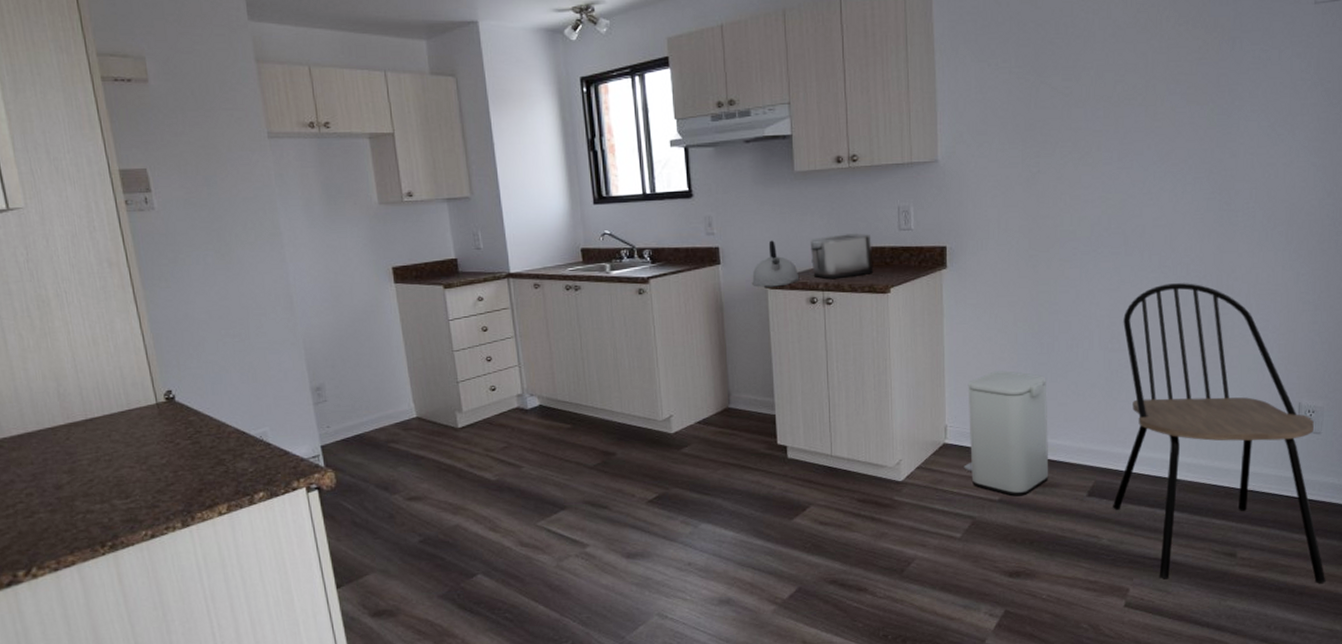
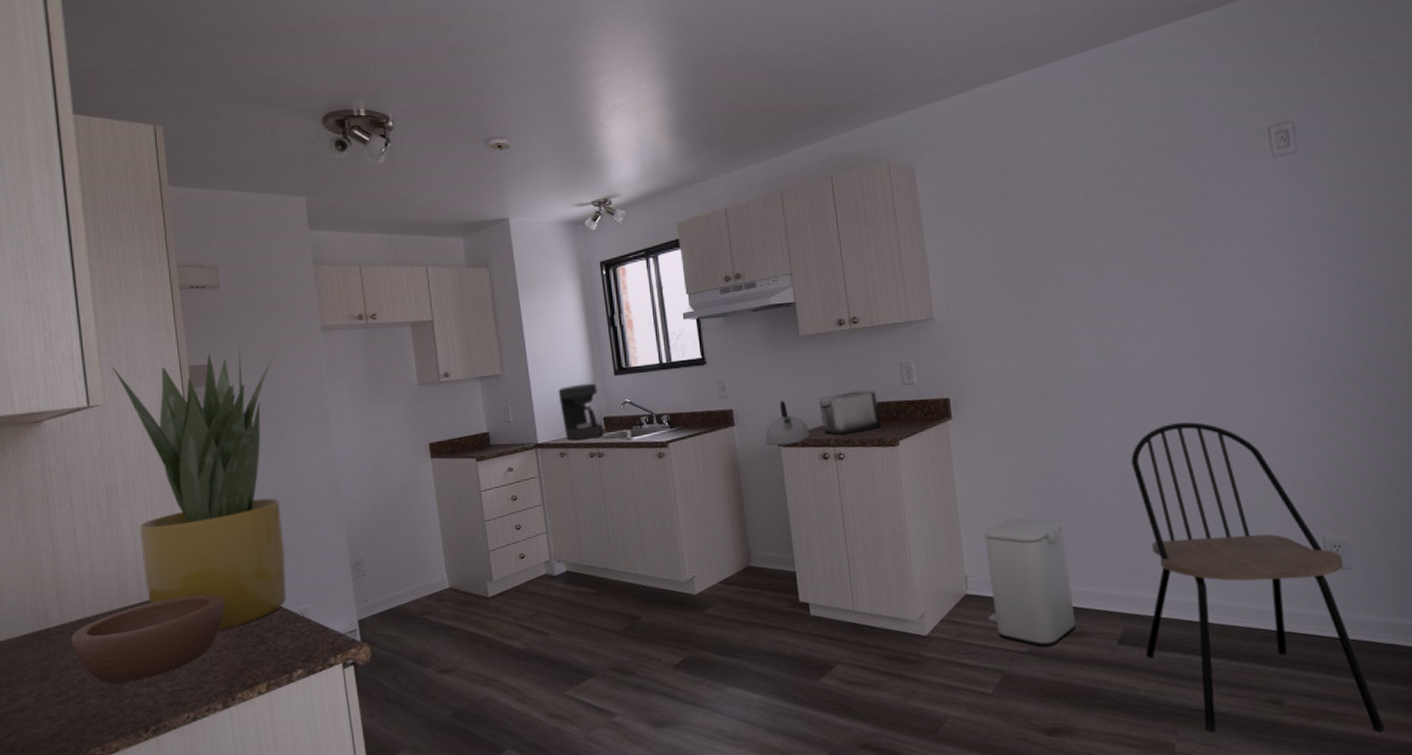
bowl: none [13,412,178,500] -> present [71,593,225,684]
planter: none [30,151,244,452] -> present [111,346,287,632]
coffee maker: none [532,211,582,272] -> present [558,383,604,441]

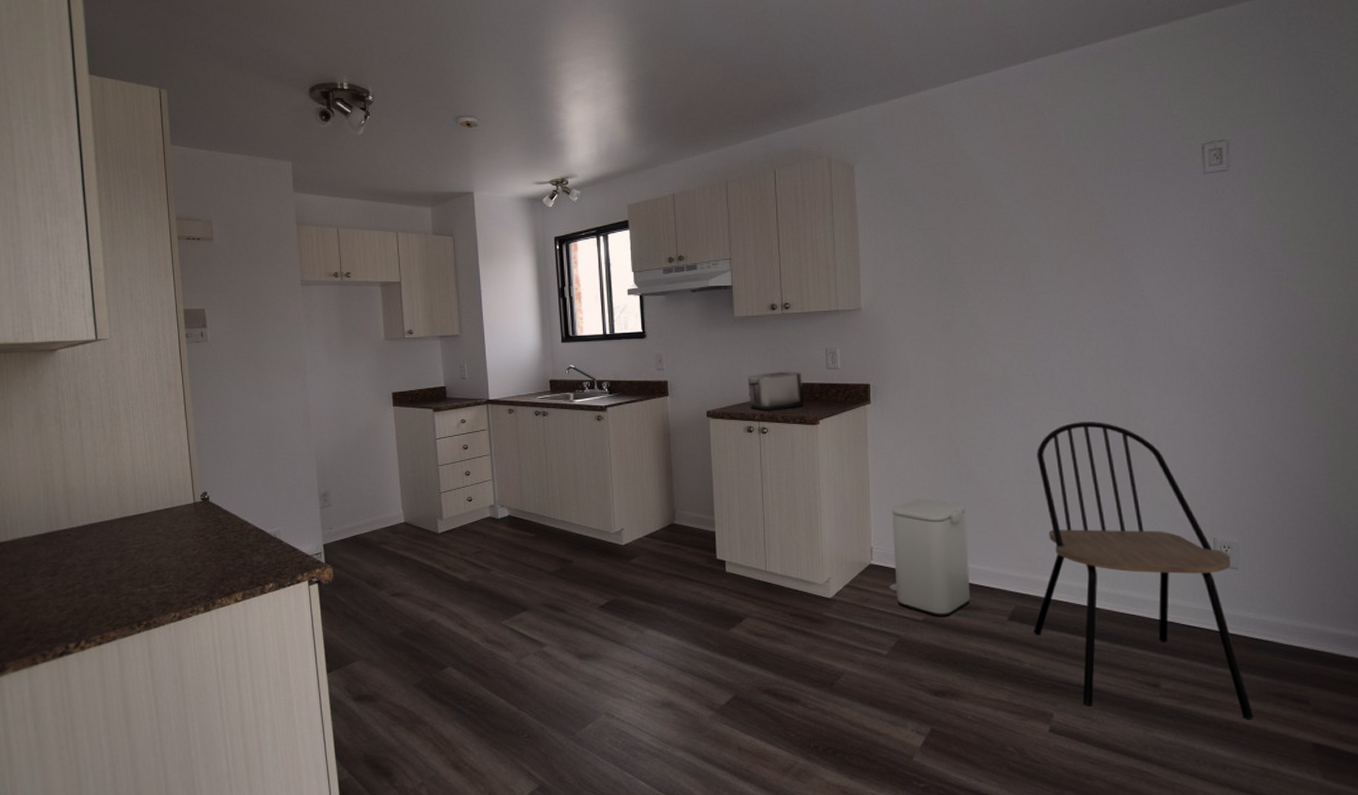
bowl: present [71,593,225,684] -> none [77,511,208,583]
planter: present [111,346,287,632] -> none [117,295,262,545]
coffee maker: present [558,383,604,441] -> none [510,348,549,399]
kettle: present [765,400,811,446] -> none [696,376,738,417]

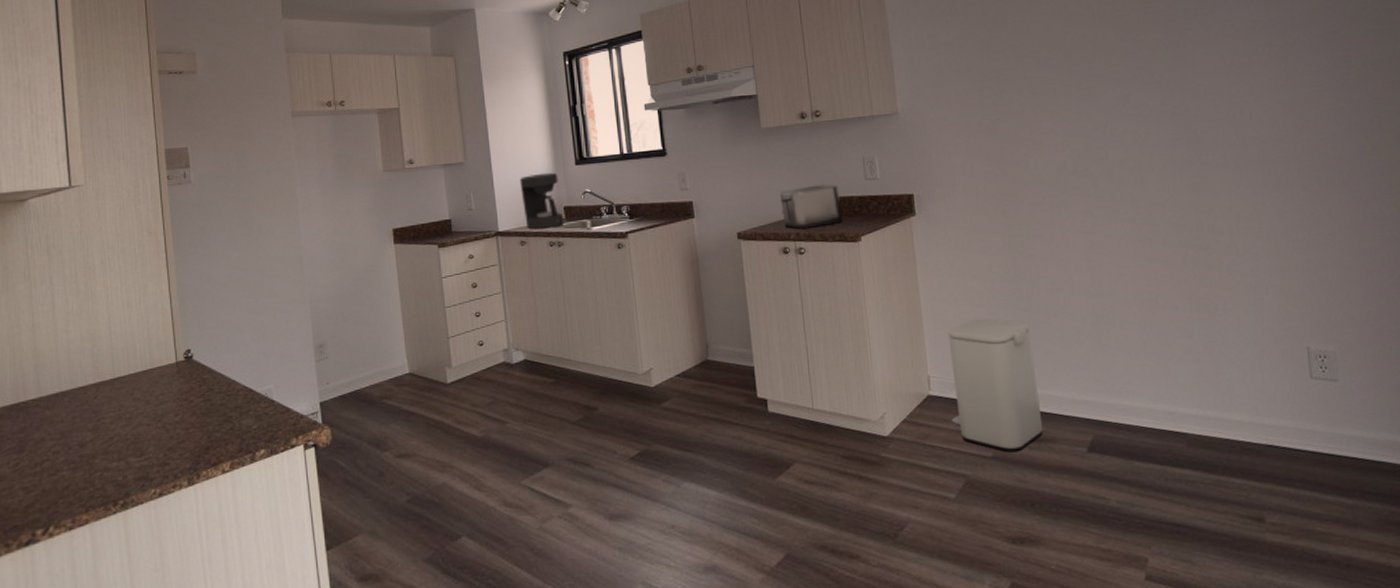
coffee maker: none [510,348,549,399] -> present [519,172,564,230]
dining chair: present [1034,422,1254,719] -> none [1102,223,1375,554]

